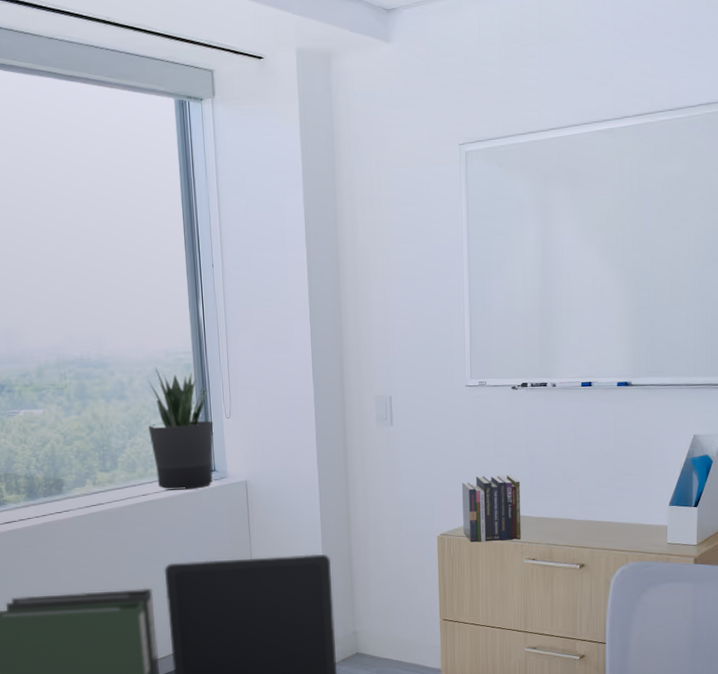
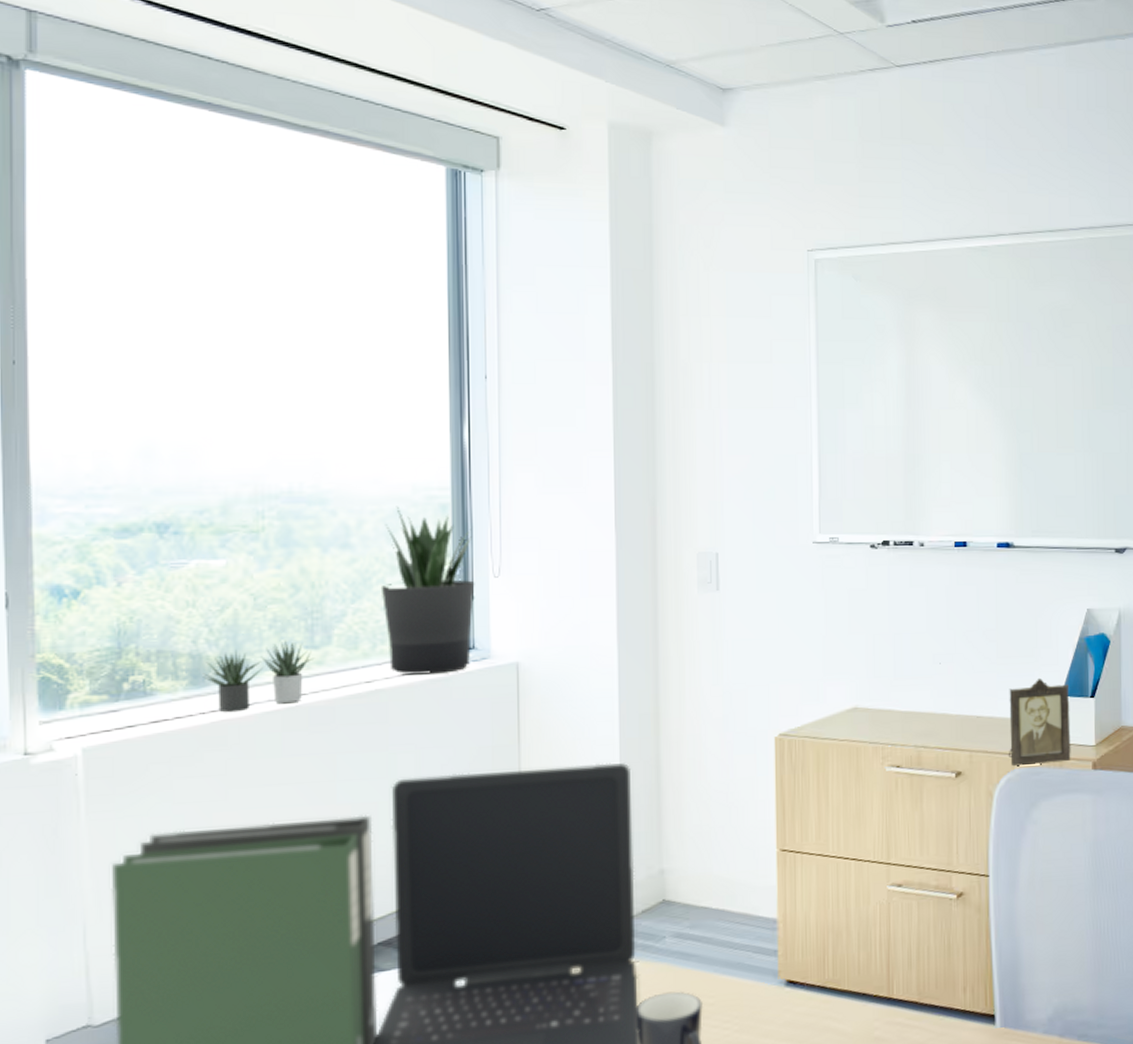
succulent plant: none [35,466,106,517] -> present [203,640,313,713]
books: present [462,475,521,543] -> none [808,656,883,746]
photo frame: none [623,491,676,561] -> present [1008,677,1071,767]

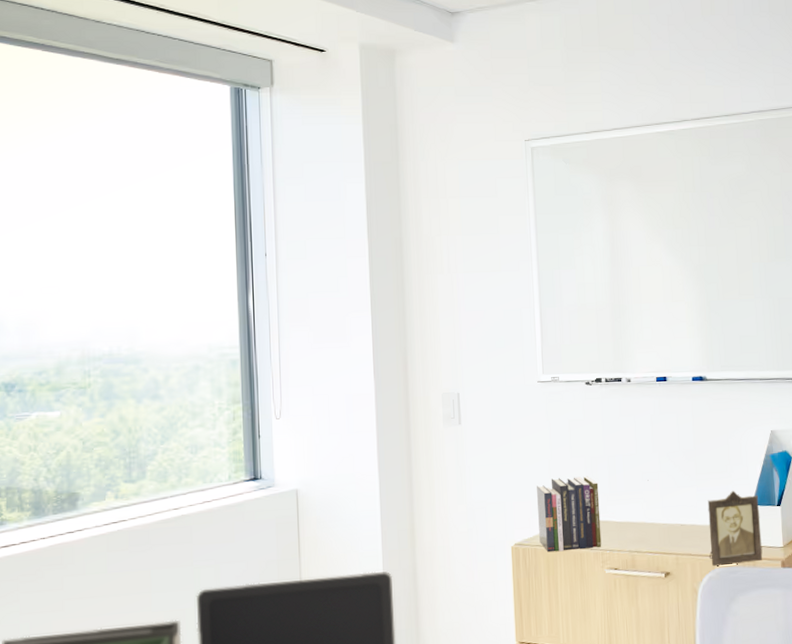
succulent plant: present [203,640,313,713] -> none [43,476,131,538]
planter: present [380,506,475,675] -> none [184,363,261,502]
books: none [808,656,883,746] -> present [537,476,602,553]

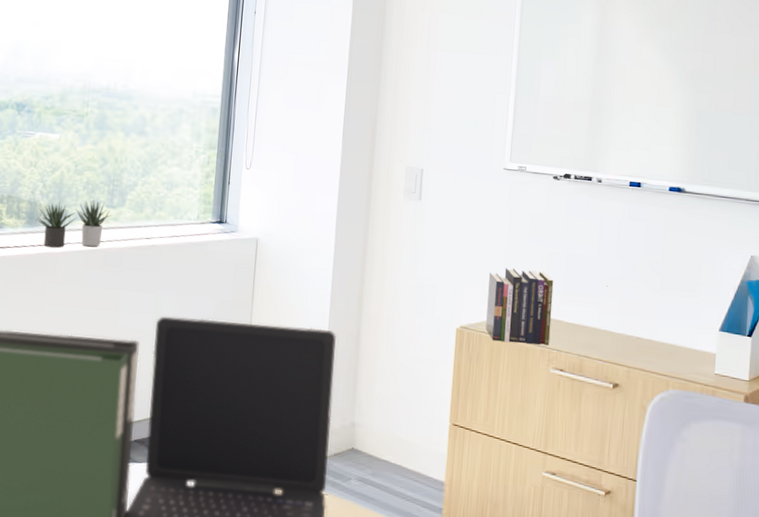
succulent plant: none [43,476,131,538] -> present [36,199,111,249]
photo frame: present [707,490,763,567] -> none [663,311,728,392]

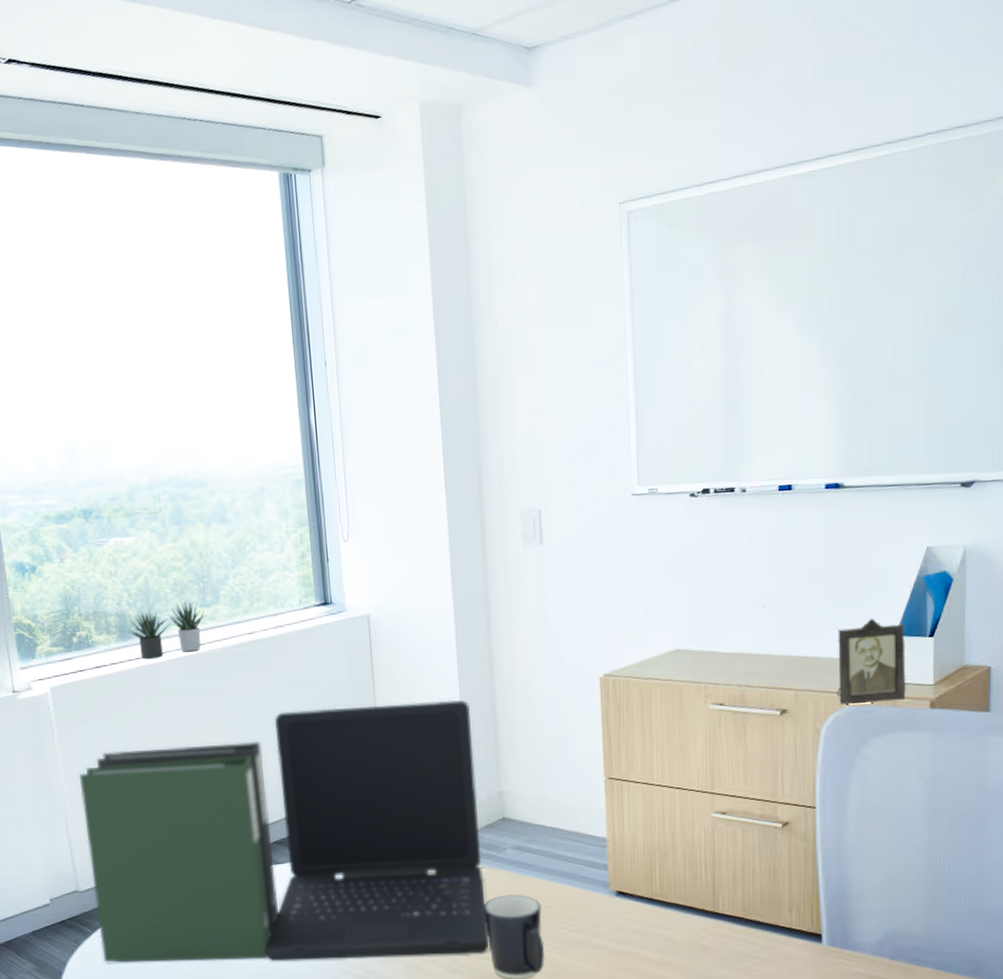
books: present [486,268,554,346] -> none [630,601,705,685]
photo frame: none [663,311,728,392] -> present [836,618,906,705]

